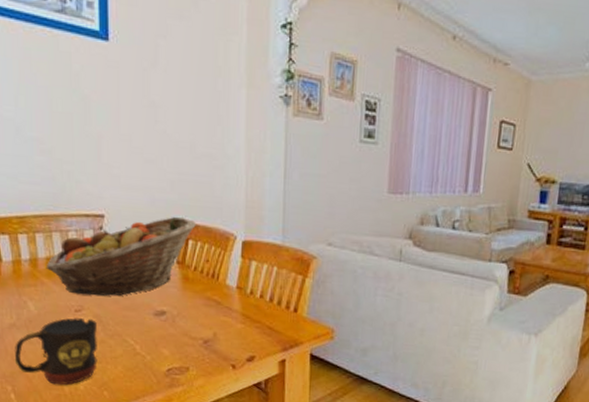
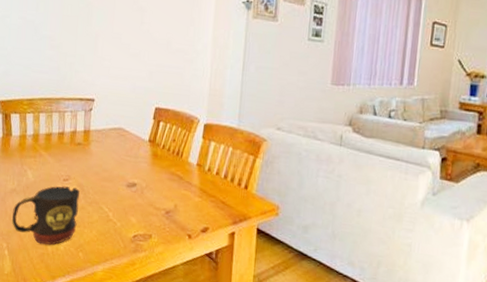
fruit basket: present [45,216,197,296] -> none [44,101,168,168]

